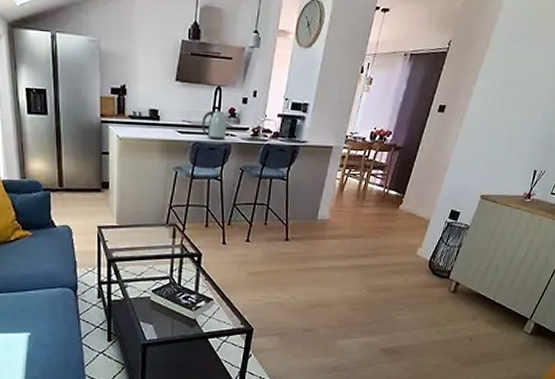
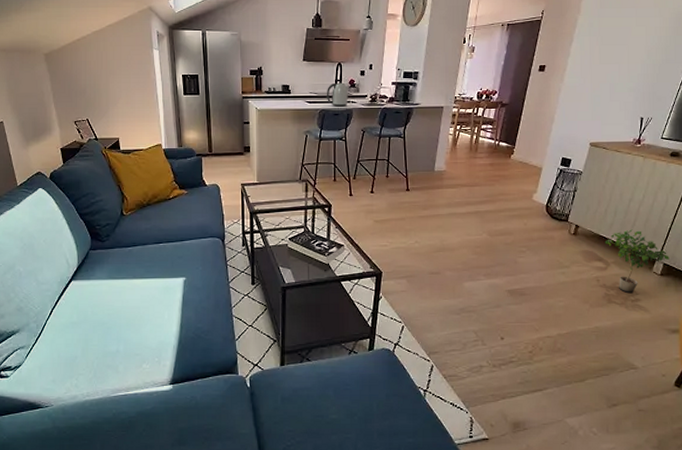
potted plant: none [482,288,541,353] -> present [604,229,670,294]

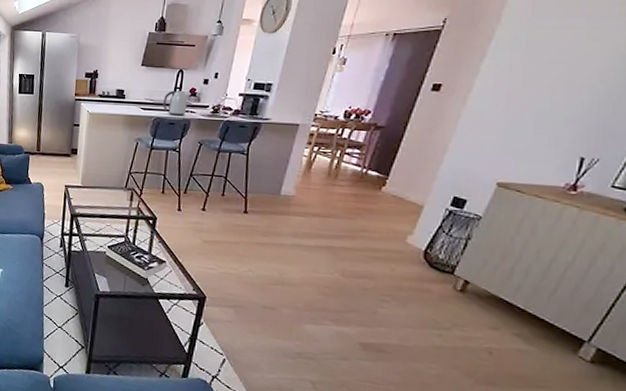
potted plant: present [604,229,670,294] -> none [506,297,608,378]

